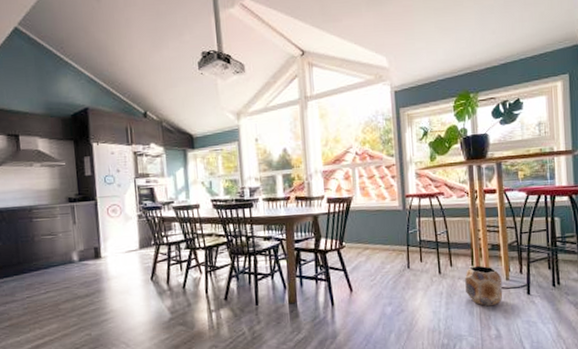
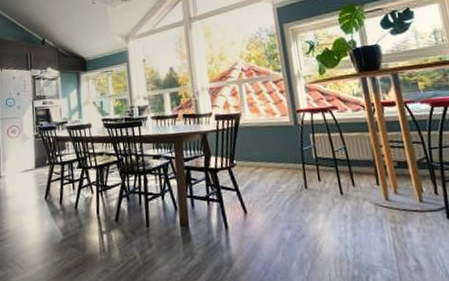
planter: present [465,265,503,307] -> none [370,185,418,233]

